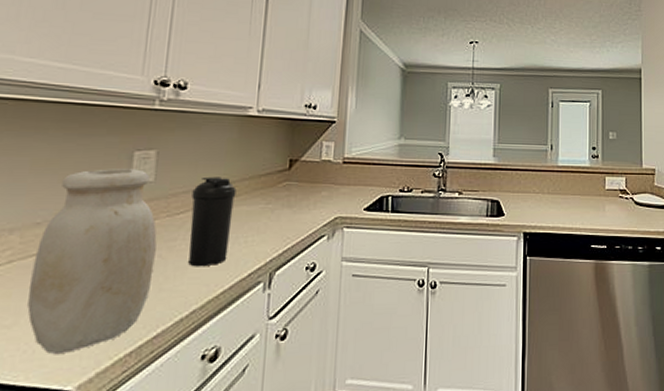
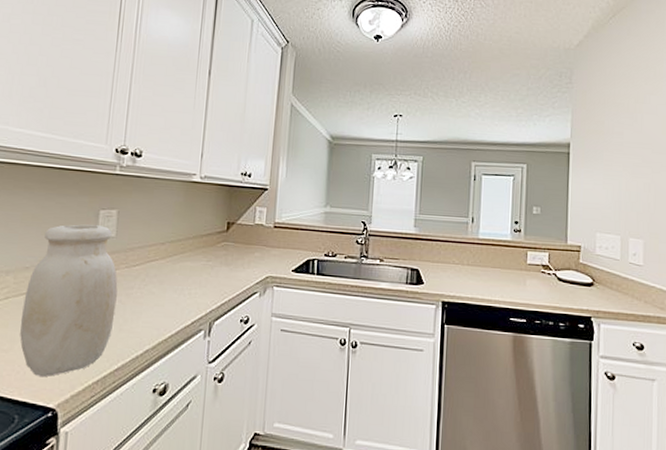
water bottle: present [188,176,237,267] -> none [143,234,182,313]

